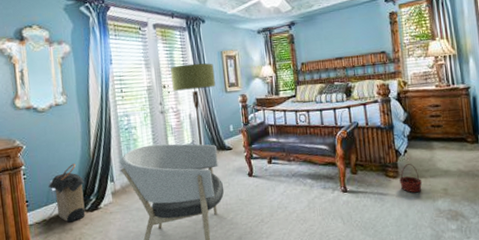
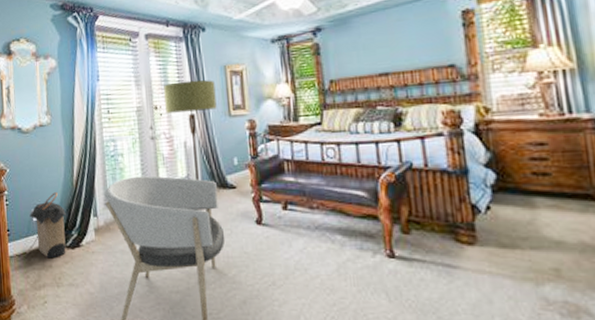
basket: present [399,164,423,193] -> none [478,226,517,270]

